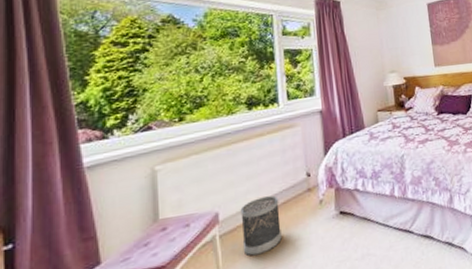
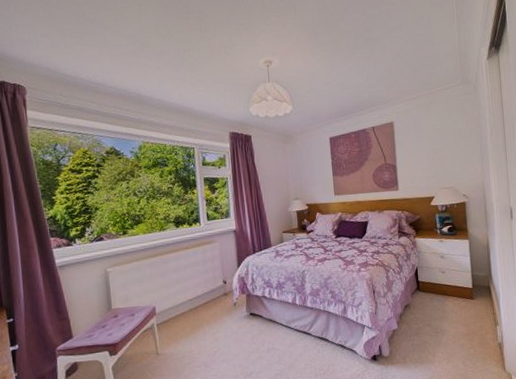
wastebasket: present [240,195,282,257] -> none [172,297,204,342]

